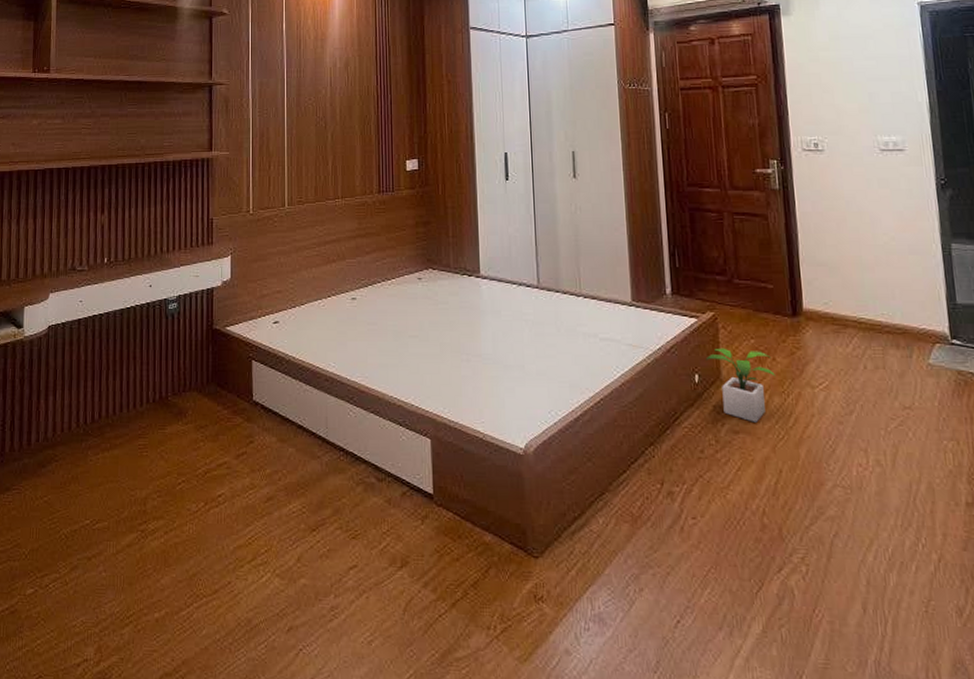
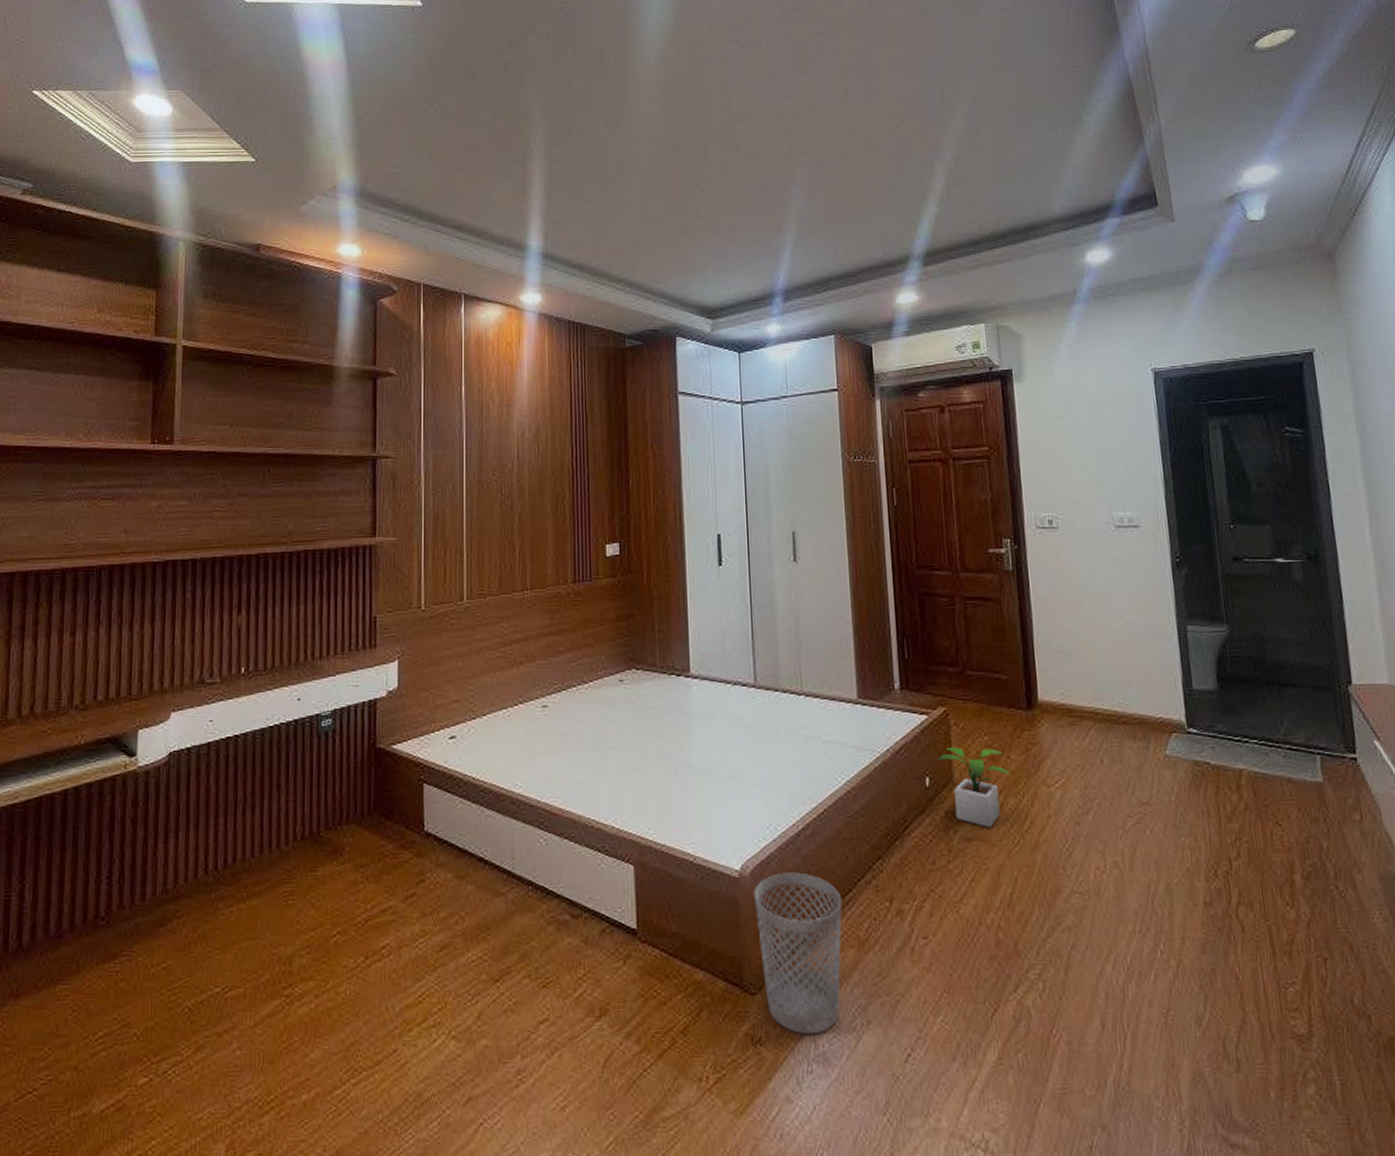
wastebasket: none [537,453,617,597] -> present [754,872,842,1035]

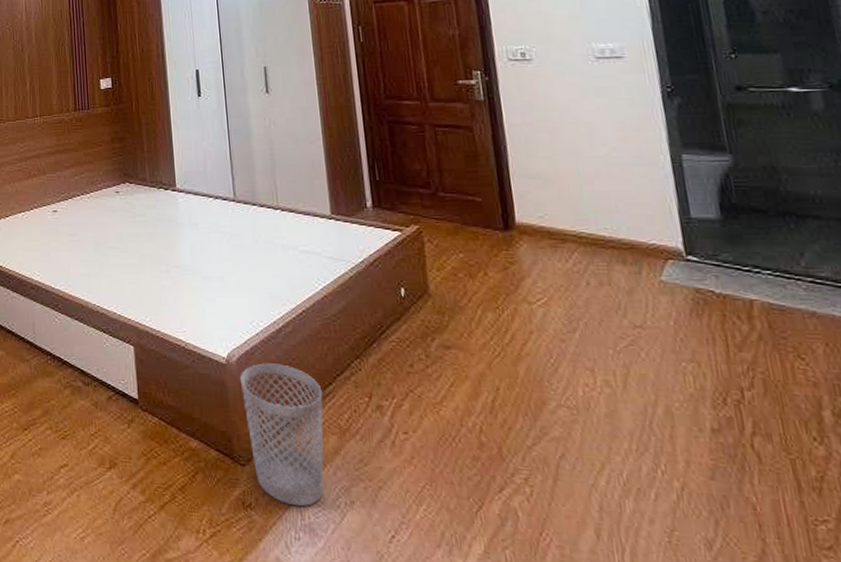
potted plant: present [937,746,1010,828] -> none [411,261,488,338]

